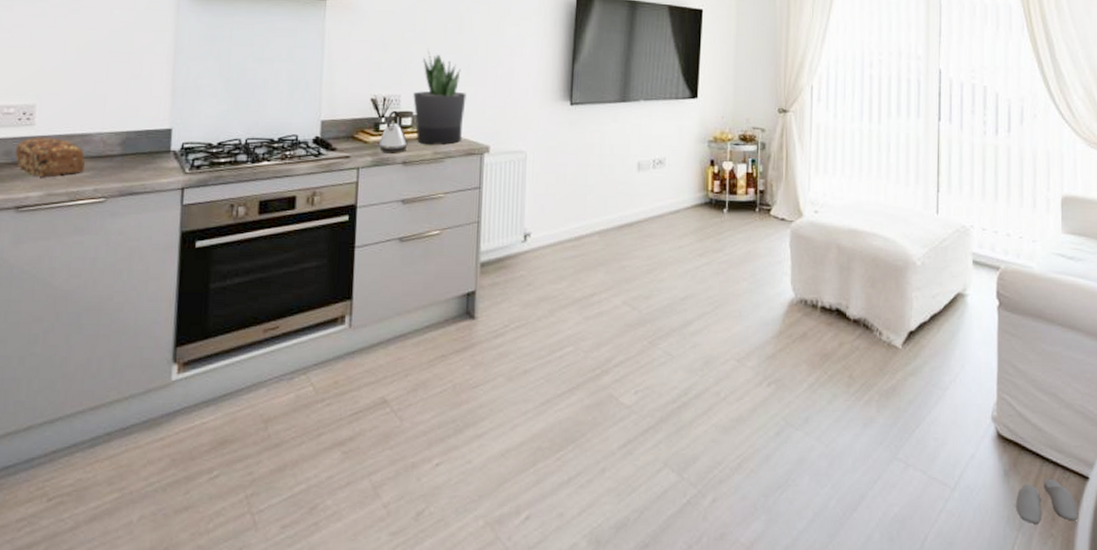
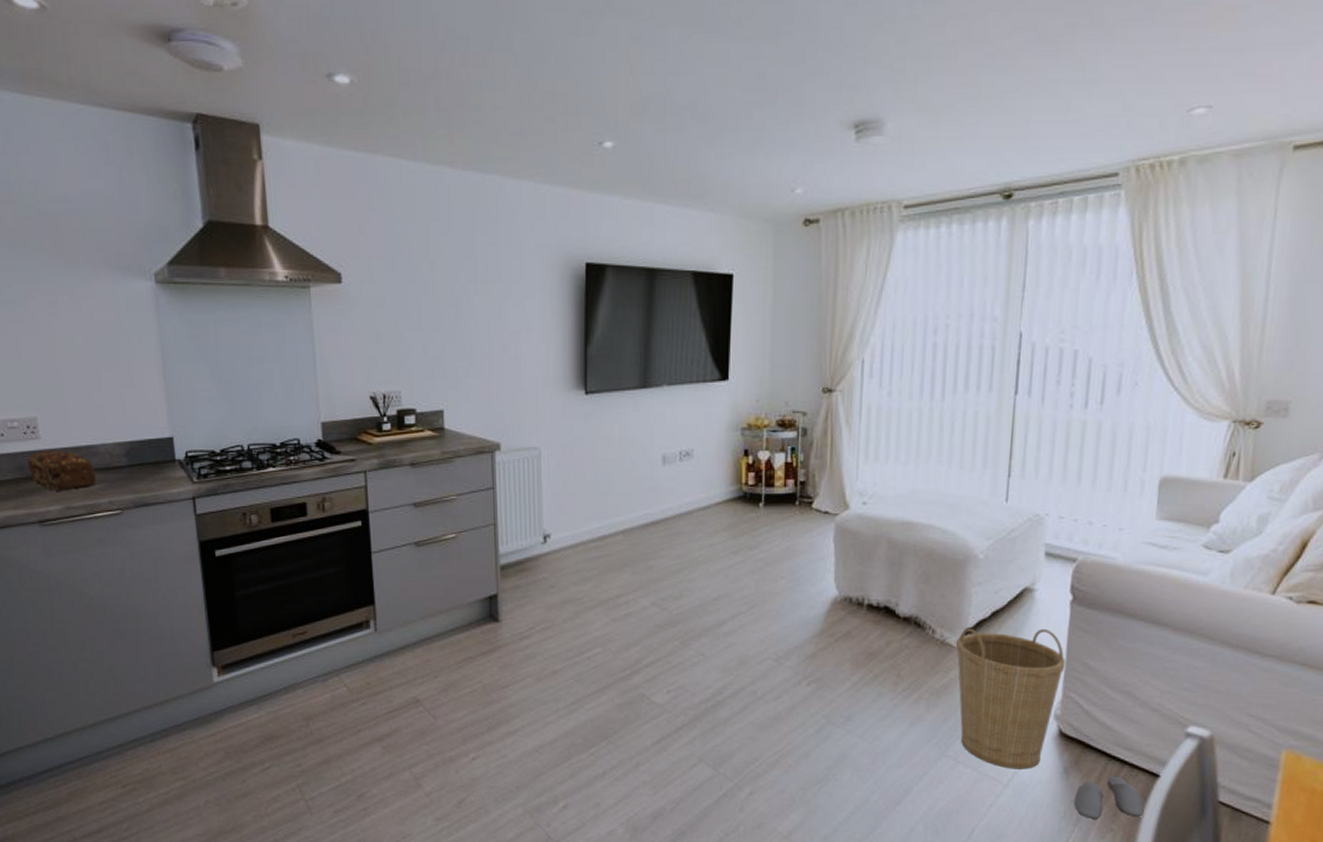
kettle: present [378,110,408,154] -> none [383,408,414,455]
planter: present [413,48,466,146] -> none [414,337,471,445]
basket: none [901,330,998,472] -> present [956,628,1066,769]

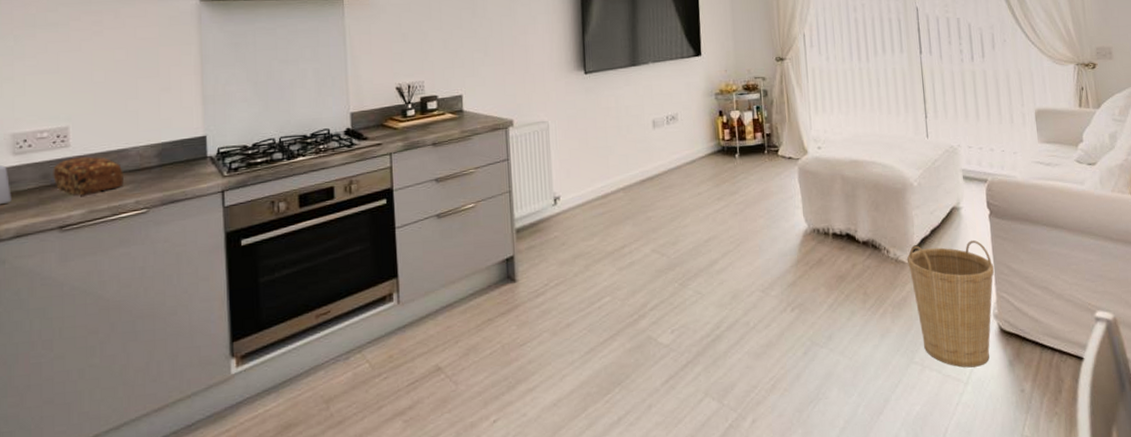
slippers: present [1074,776,1144,820] -> none [1022,363,1078,406]

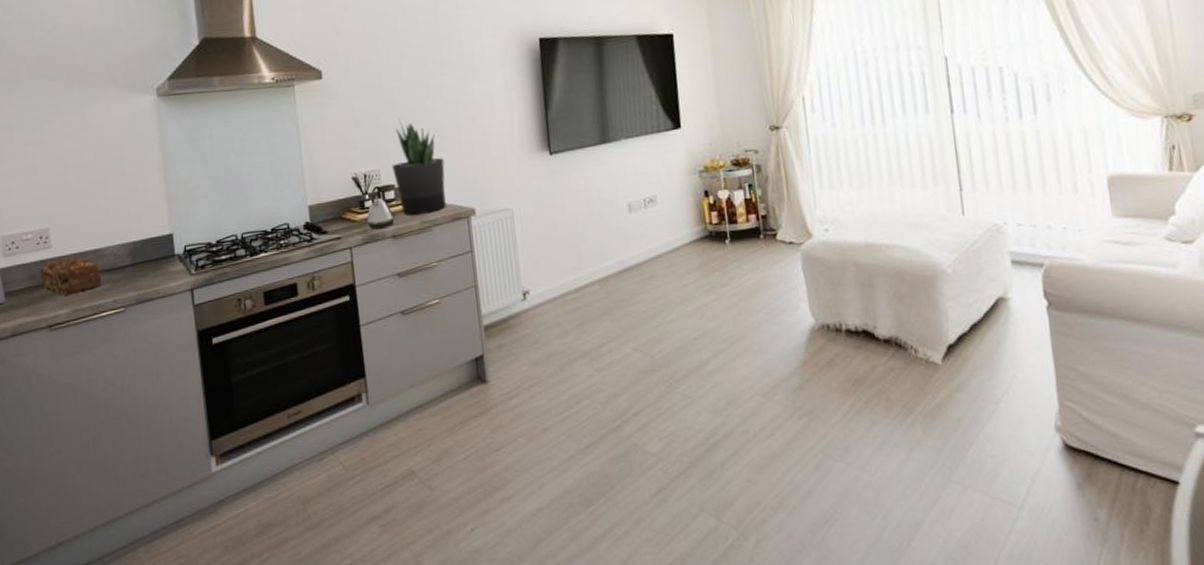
kettle: none [408,96,436,137] -> present [366,185,395,230]
planter: none [436,35,487,125] -> present [392,119,446,215]
basket: present [907,240,994,368] -> none [941,337,1056,490]

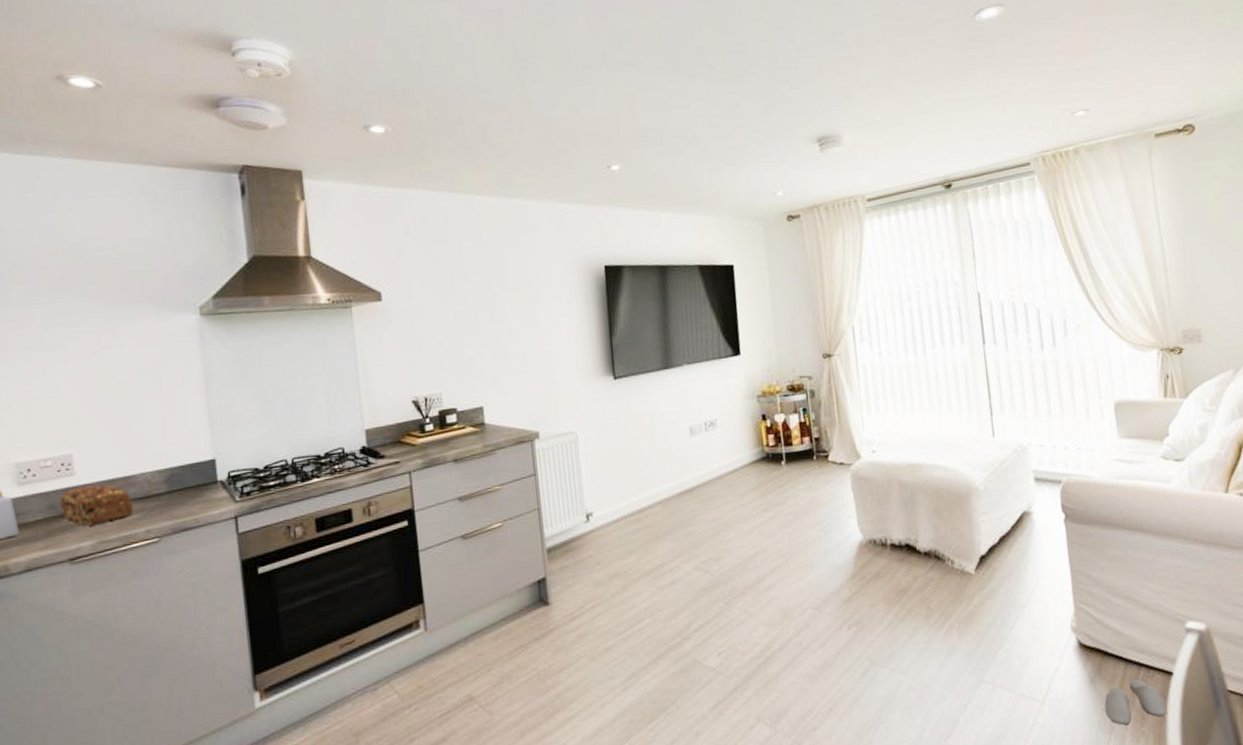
kettle: present [366,185,395,230] -> none [426,409,456,454]
planter: present [392,119,446,215] -> none [454,342,510,439]
slippers: none [1095,487,1172,538] -> present [1104,679,1167,726]

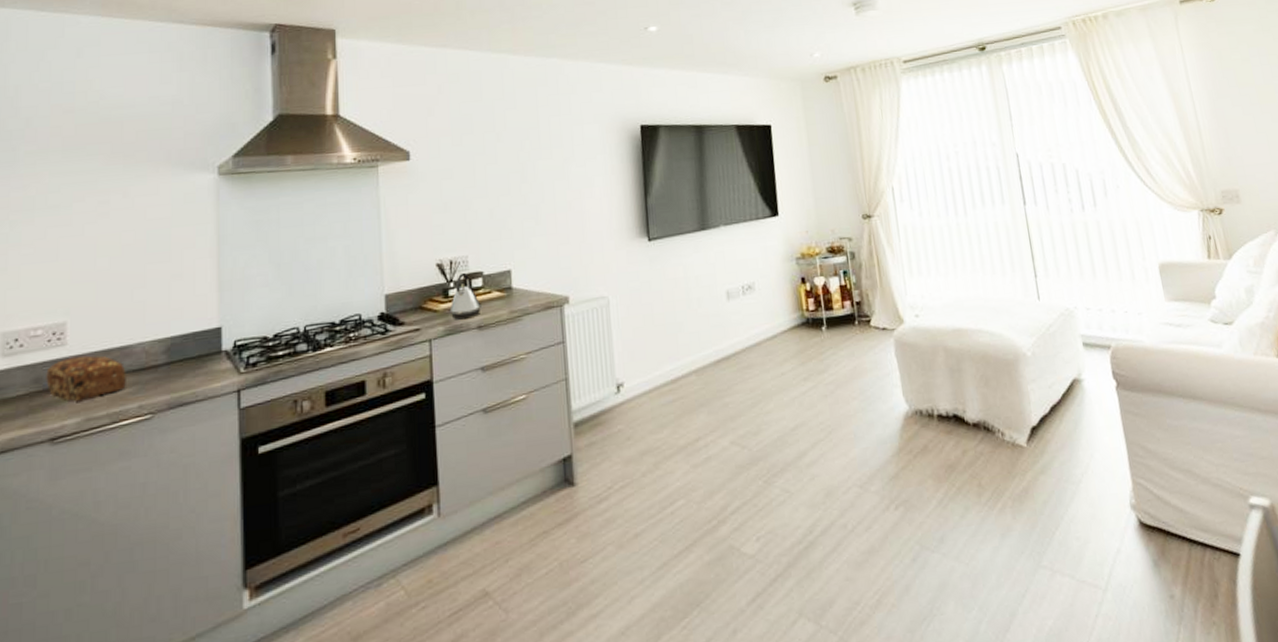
kettle: none [426,409,456,454] -> present [449,272,481,320]
slippers: present [1104,679,1167,726] -> none [1170,561,1238,615]

